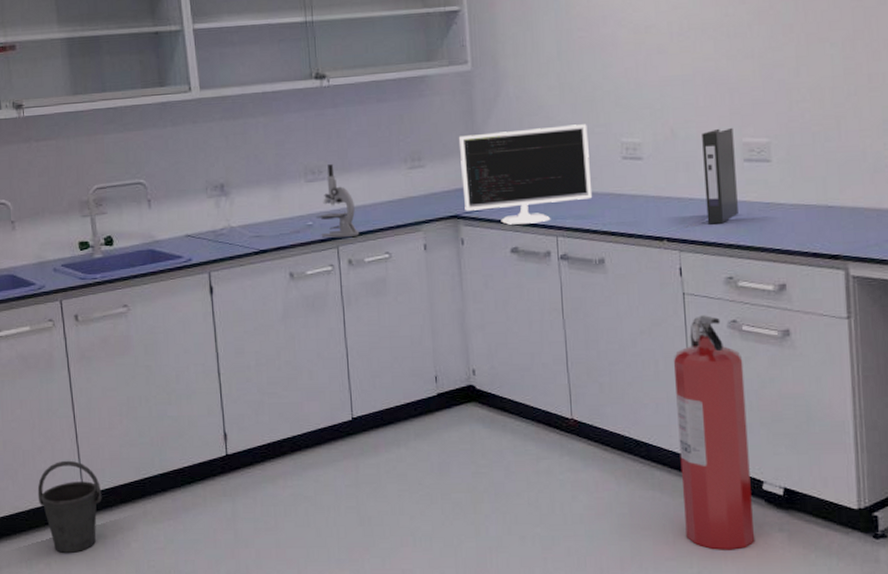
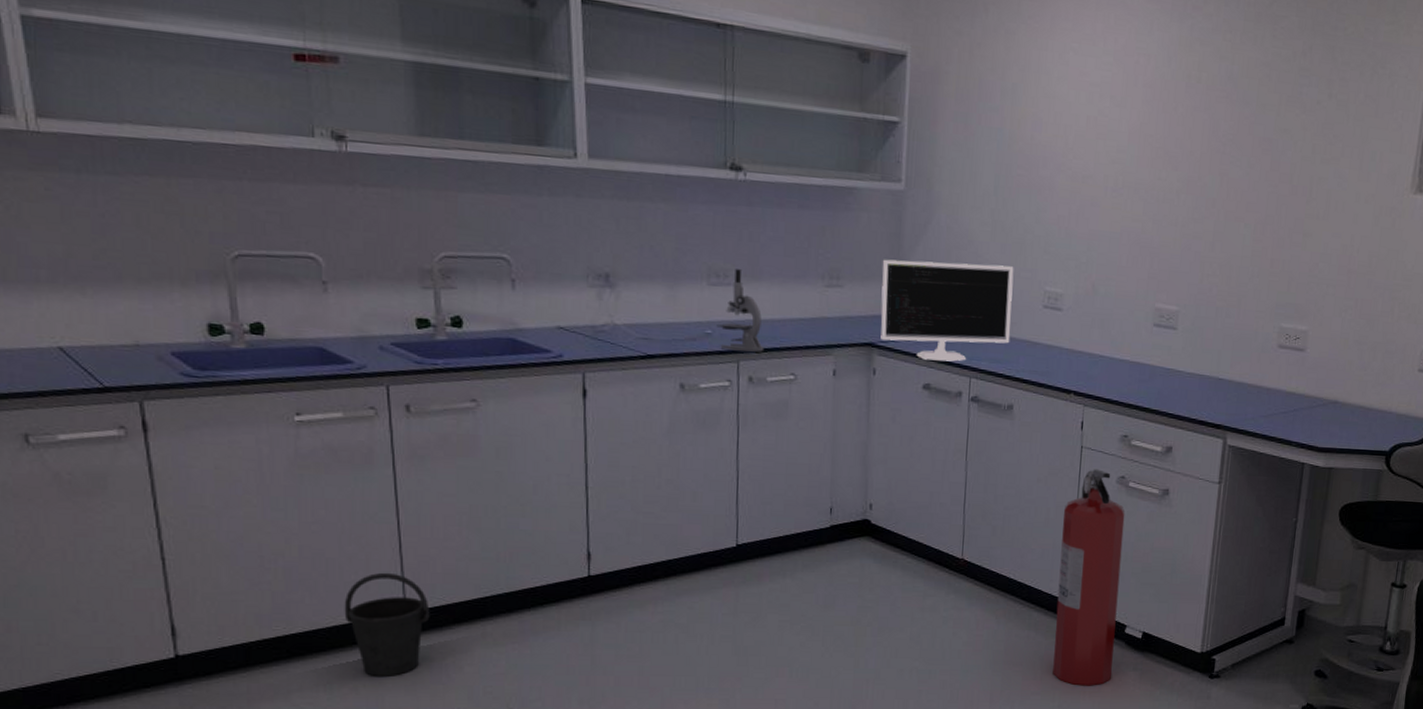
binder: present [702,127,738,224] -> none [1113,290,1149,384]

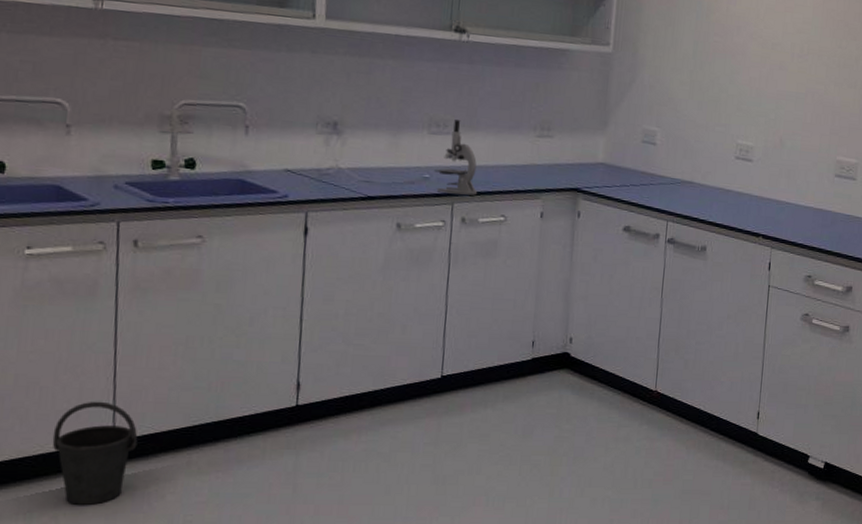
computer monitor: present [880,259,1014,362] -> none [586,113,710,207]
fire extinguisher: present [1052,469,1126,686] -> none [739,307,809,515]

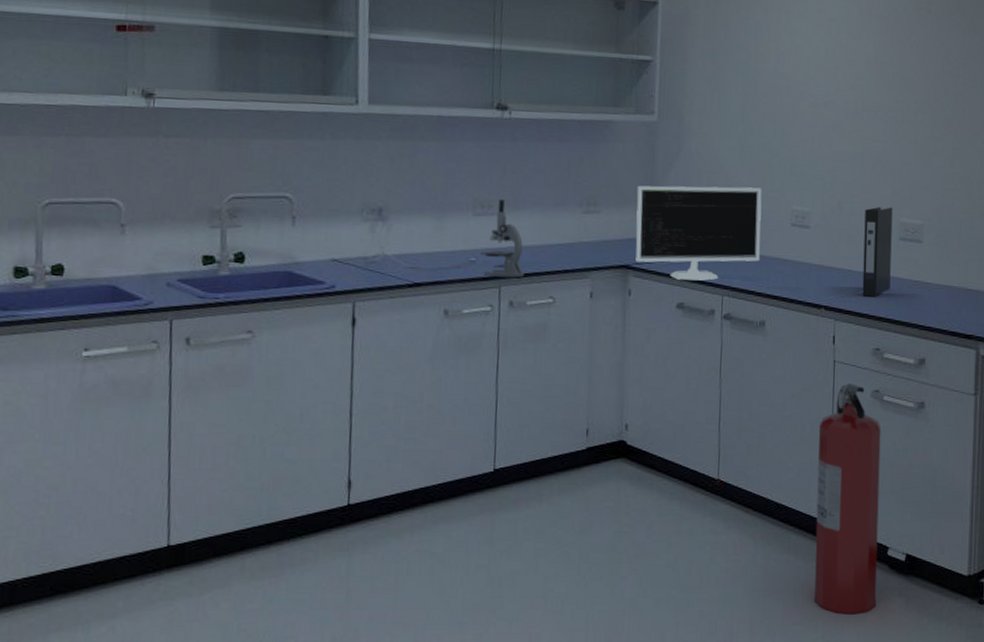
bucket: present [52,401,138,506] -> none [109,505,192,615]
computer monitor: none [586,113,710,207] -> present [635,185,762,281]
fire extinguisher: none [739,307,809,515] -> present [814,383,881,614]
binder: none [798,144,831,228] -> present [862,206,893,297]

